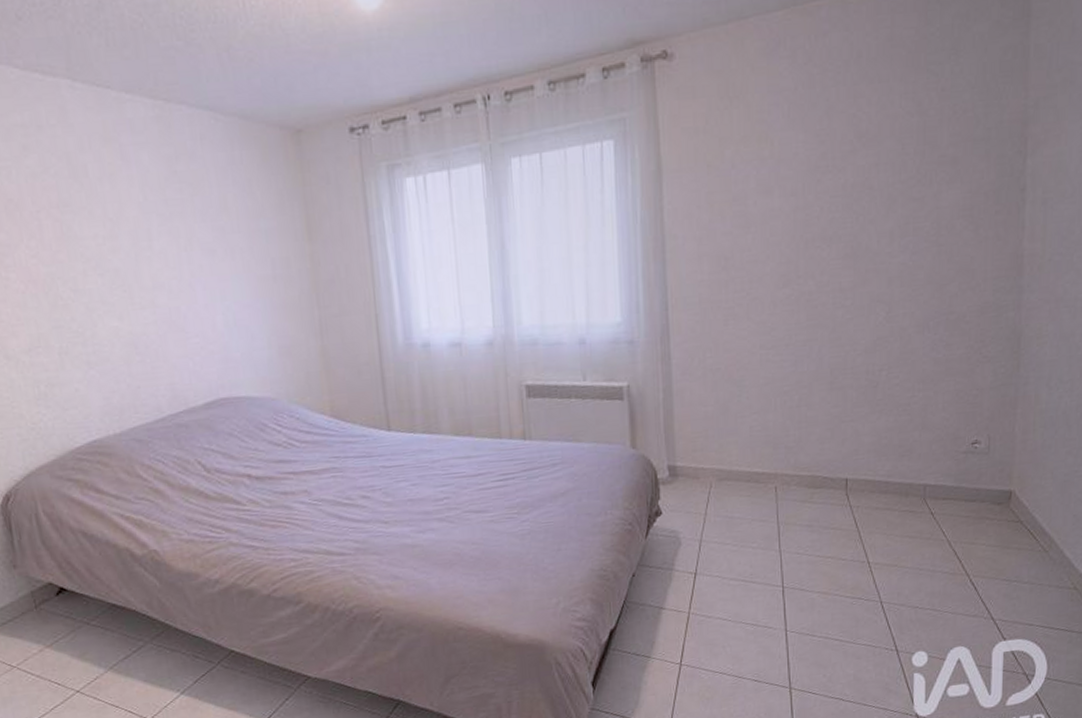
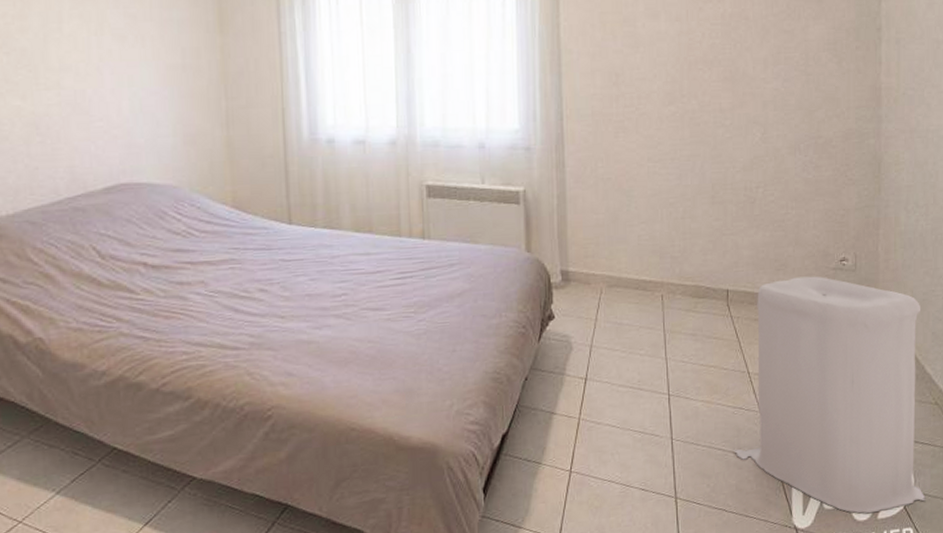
laundry basket: none [852,460,1062,701] -> present [734,276,926,514]

